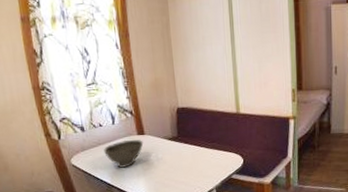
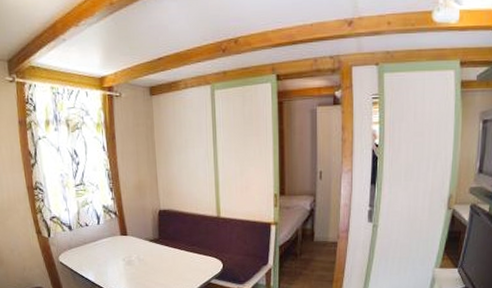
bowl: present [104,139,144,169] -> none [89,239,126,268]

